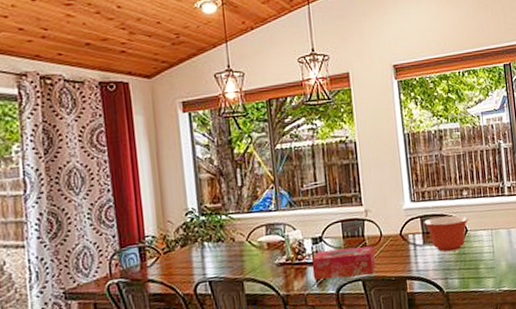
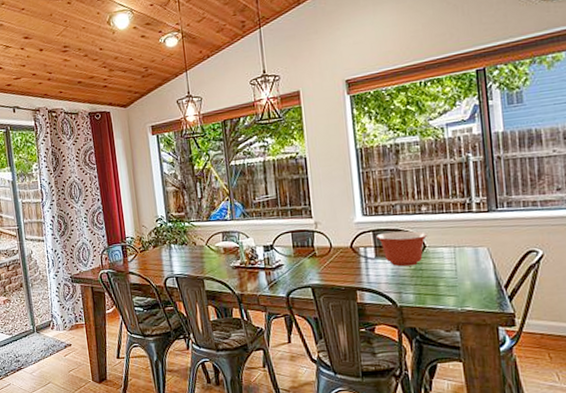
tissue box: present [312,246,376,280] -> none [264,256,325,284]

